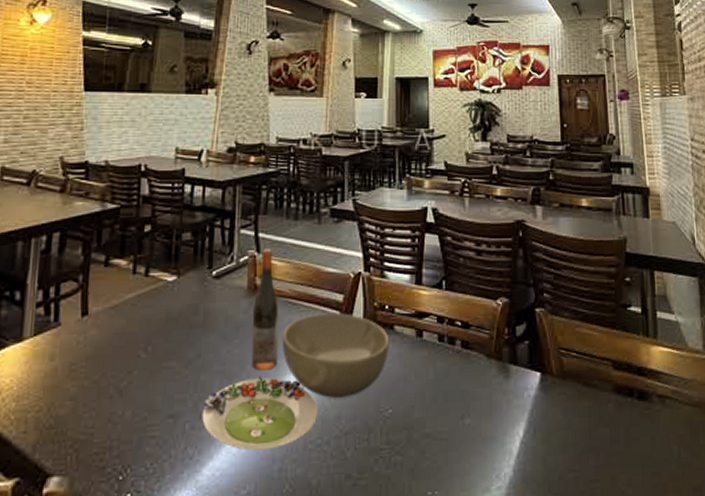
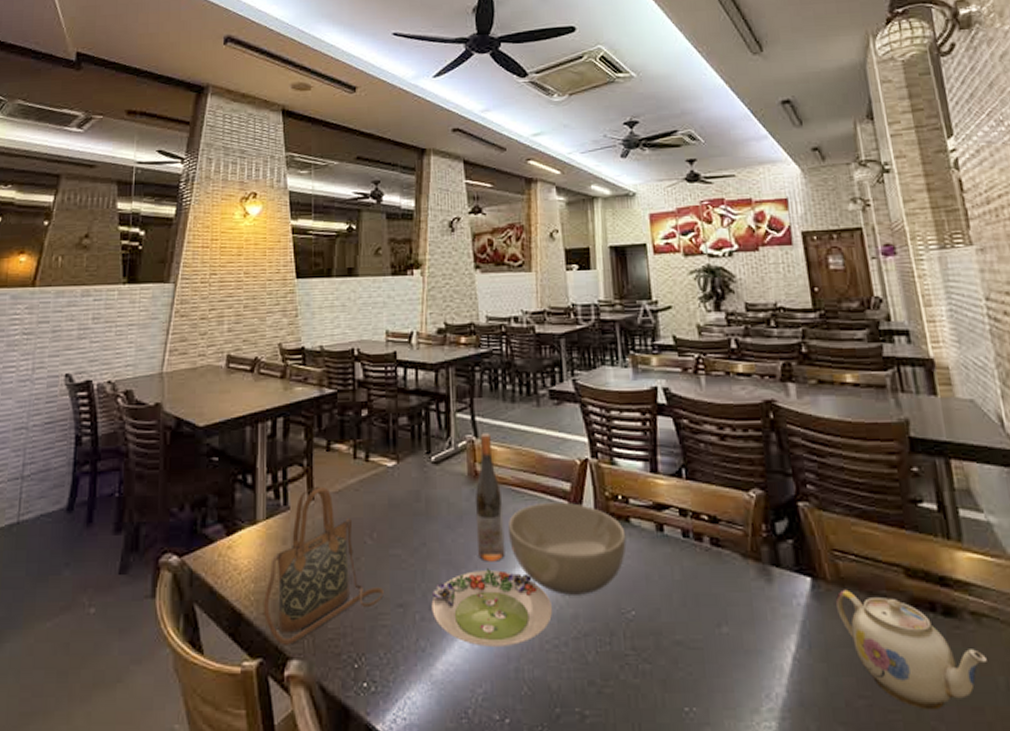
handbag: none [23,301,155,463] -> present [263,486,384,645]
teapot: none [557,381,666,478] -> present [835,589,987,710]

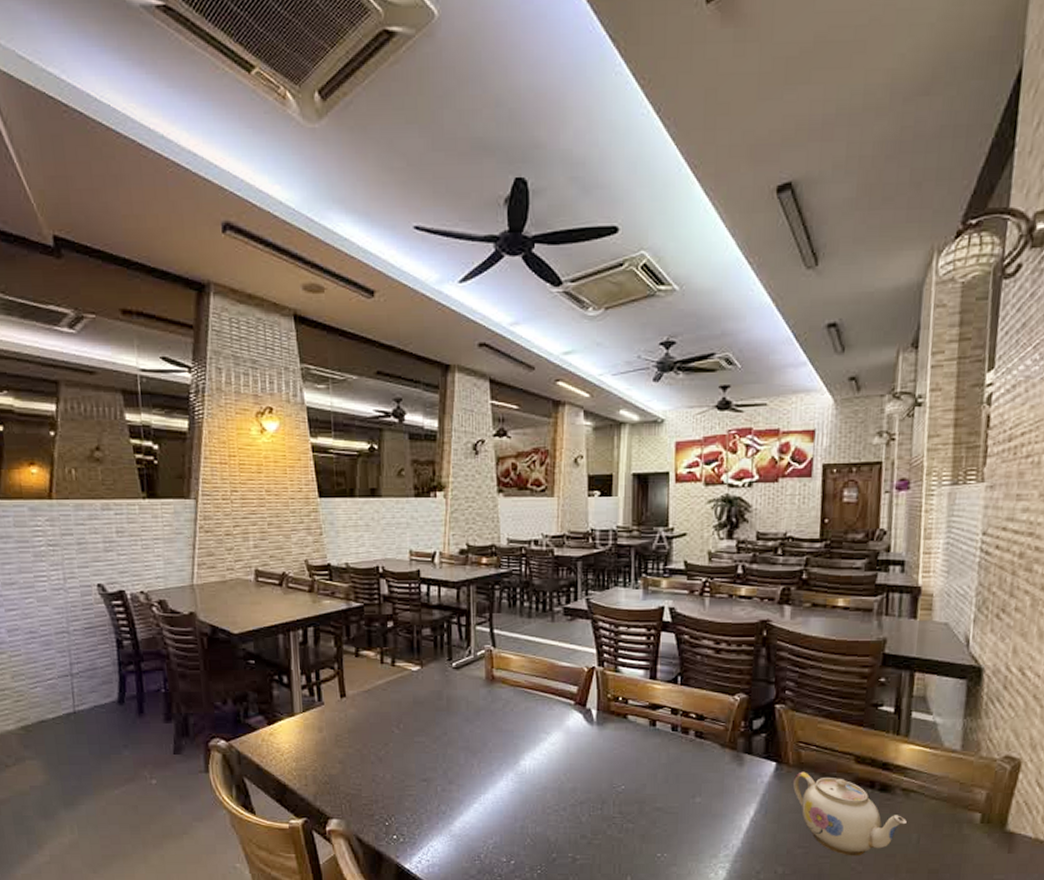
handbag: present [263,486,384,645] -> none [304,685,410,809]
salad plate: present [431,569,552,647] -> none [451,753,554,811]
wine bottle: present [475,433,505,562] -> none [491,644,517,748]
bowl: present [507,502,627,595] -> none [519,701,623,774]

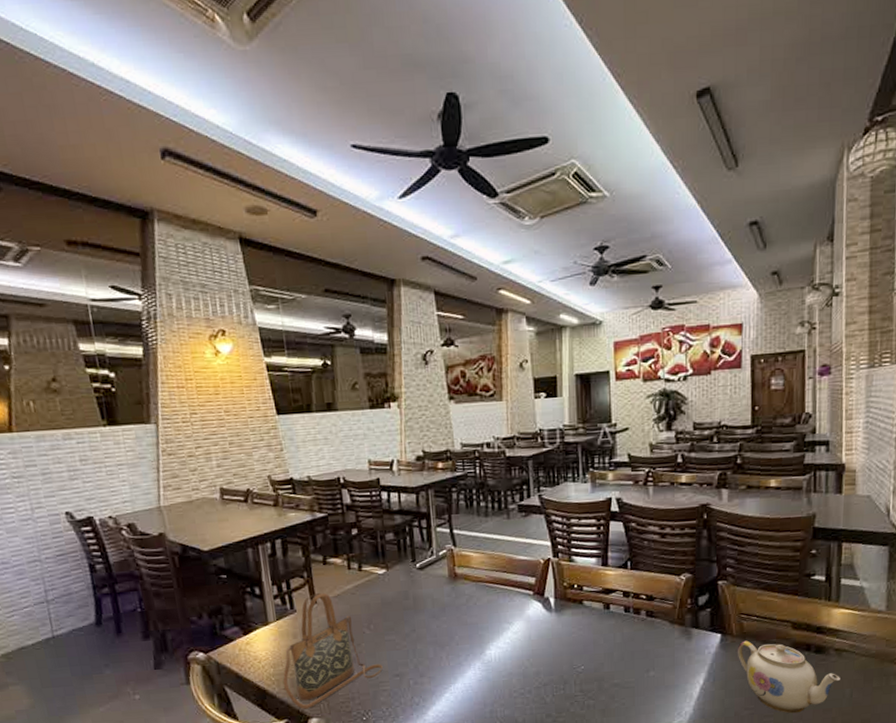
handbag: none [304,685,410,809] -> present [282,592,383,709]

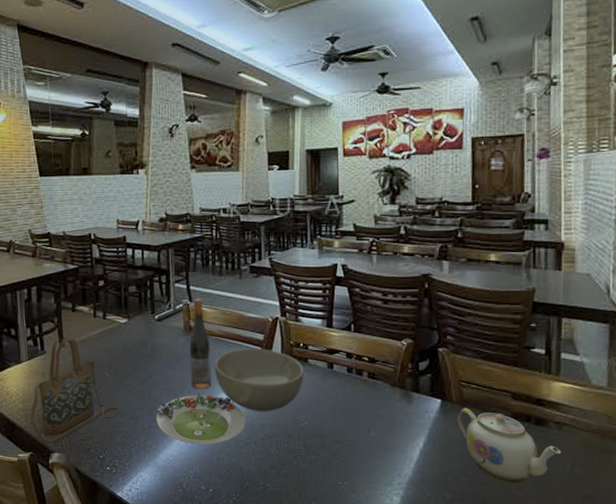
salad plate: none [422,645,519,699] -> present [156,394,246,445]
wine bottle: none [455,542,481,640] -> present [189,298,212,389]
bowl: none [483,592,580,659] -> present [214,348,304,411]

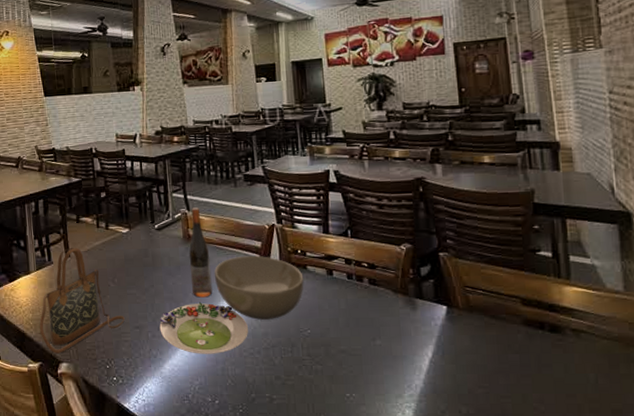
teapot: present [456,407,561,484] -> none [464,314,582,396]

